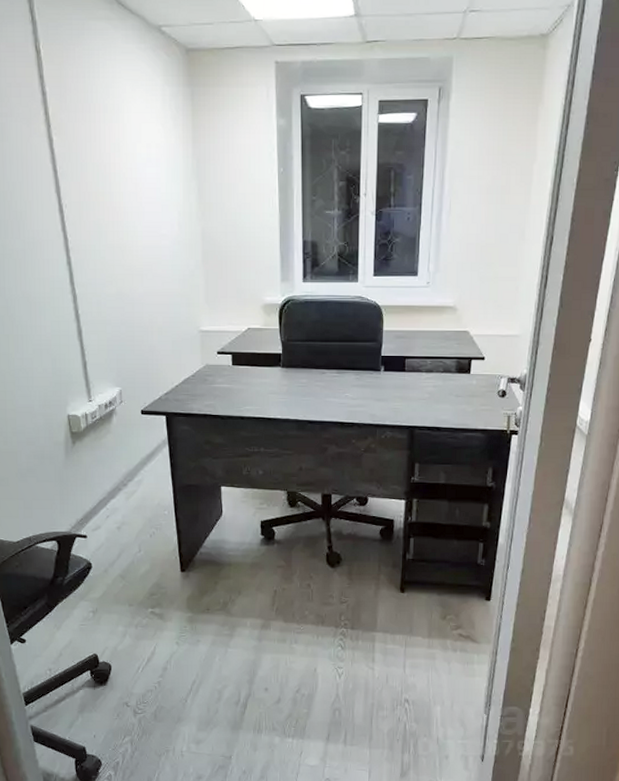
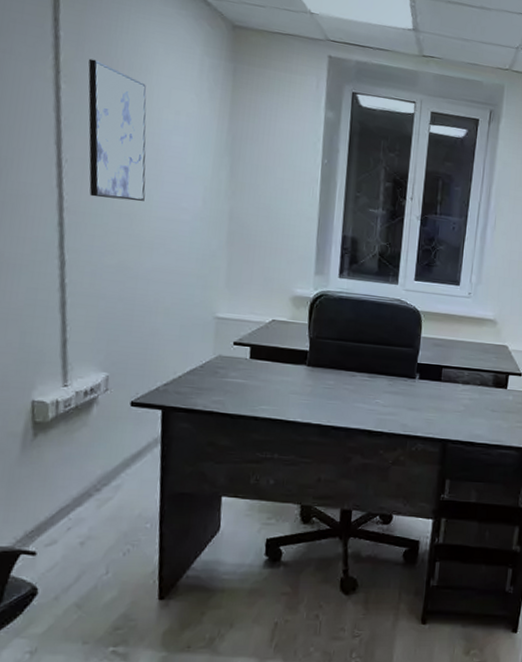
wall art: none [72,108,131,235] -> present [88,58,147,201]

